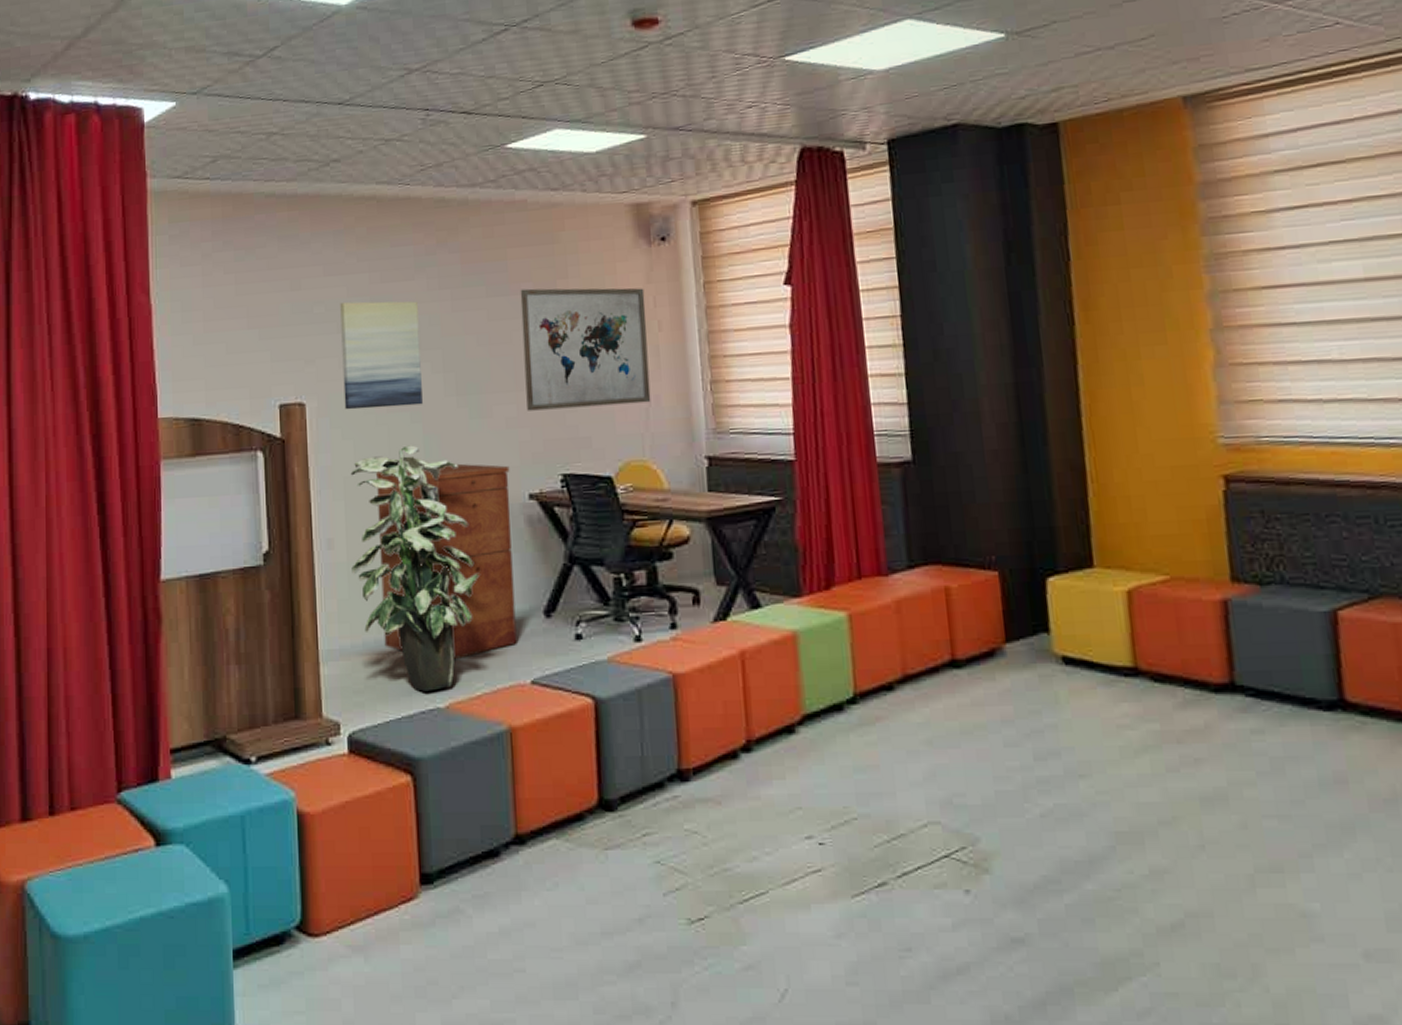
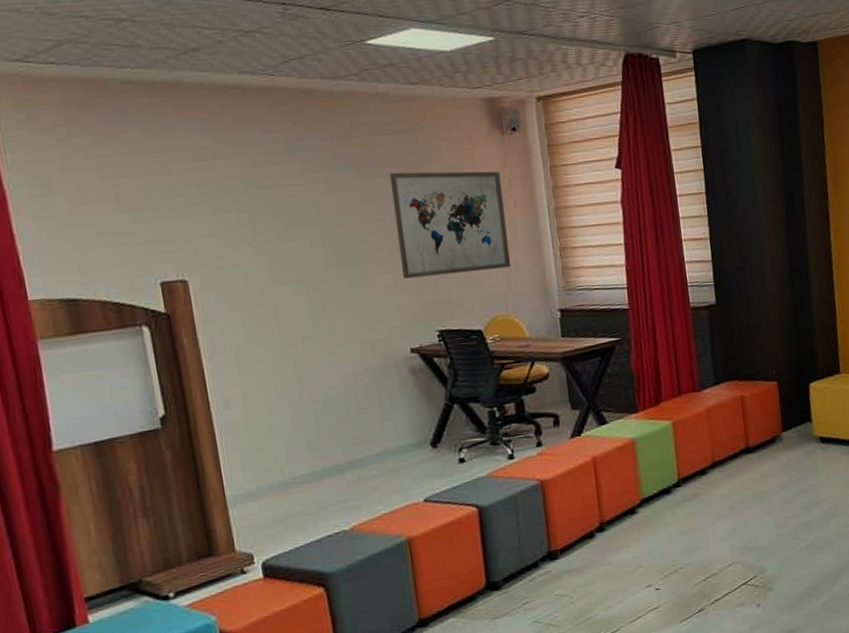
wall art: present [340,301,423,410] -> none [213,184,306,285]
indoor plant: present [350,445,480,692] -> none [240,313,372,520]
filing cabinet: present [375,463,517,659] -> none [265,326,409,489]

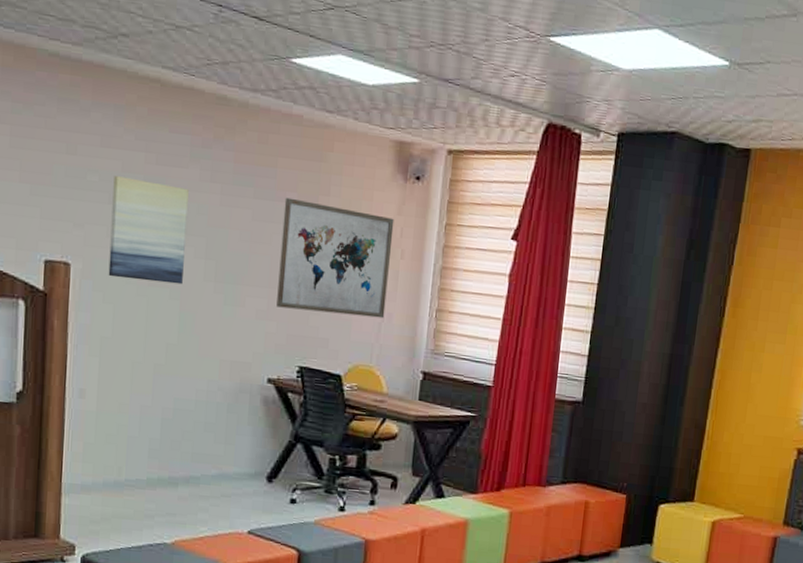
wall art: none [213,184,306,285] -> present [108,176,189,285]

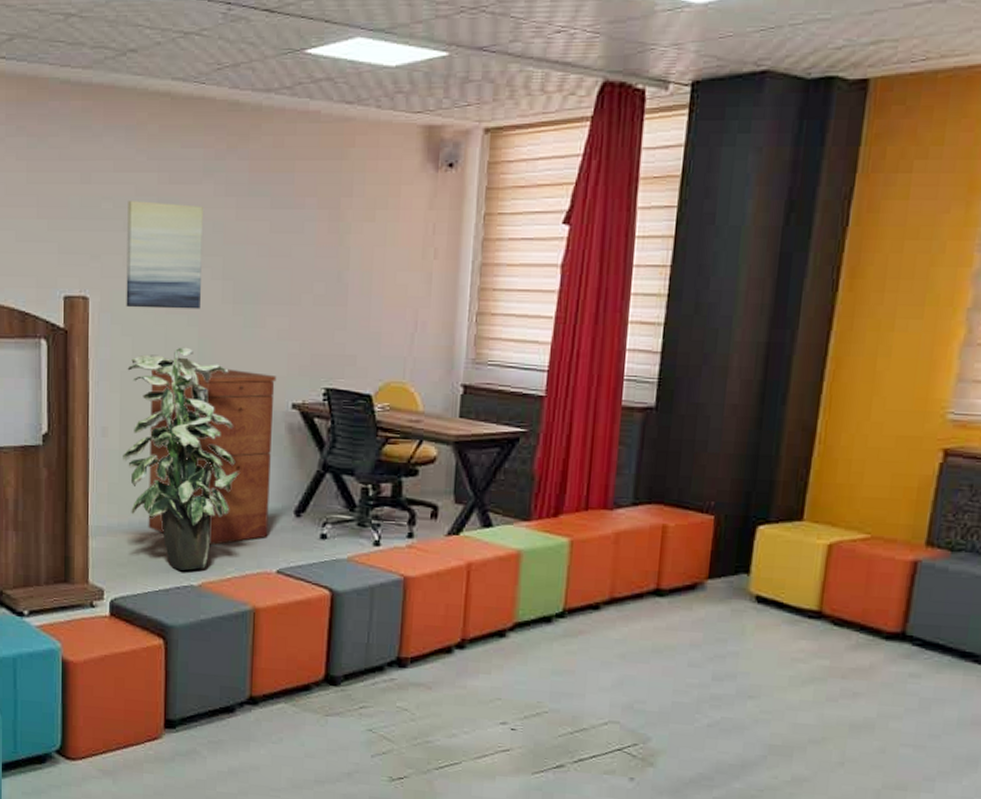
indoor plant: none [99,318,215,529] -> present [123,347,239,571]
filing cabinet: none [123,337,254,506] -> present [148,368,277,545]
wall art: present [276,197,394,319] -> none [299,203,425,328]

